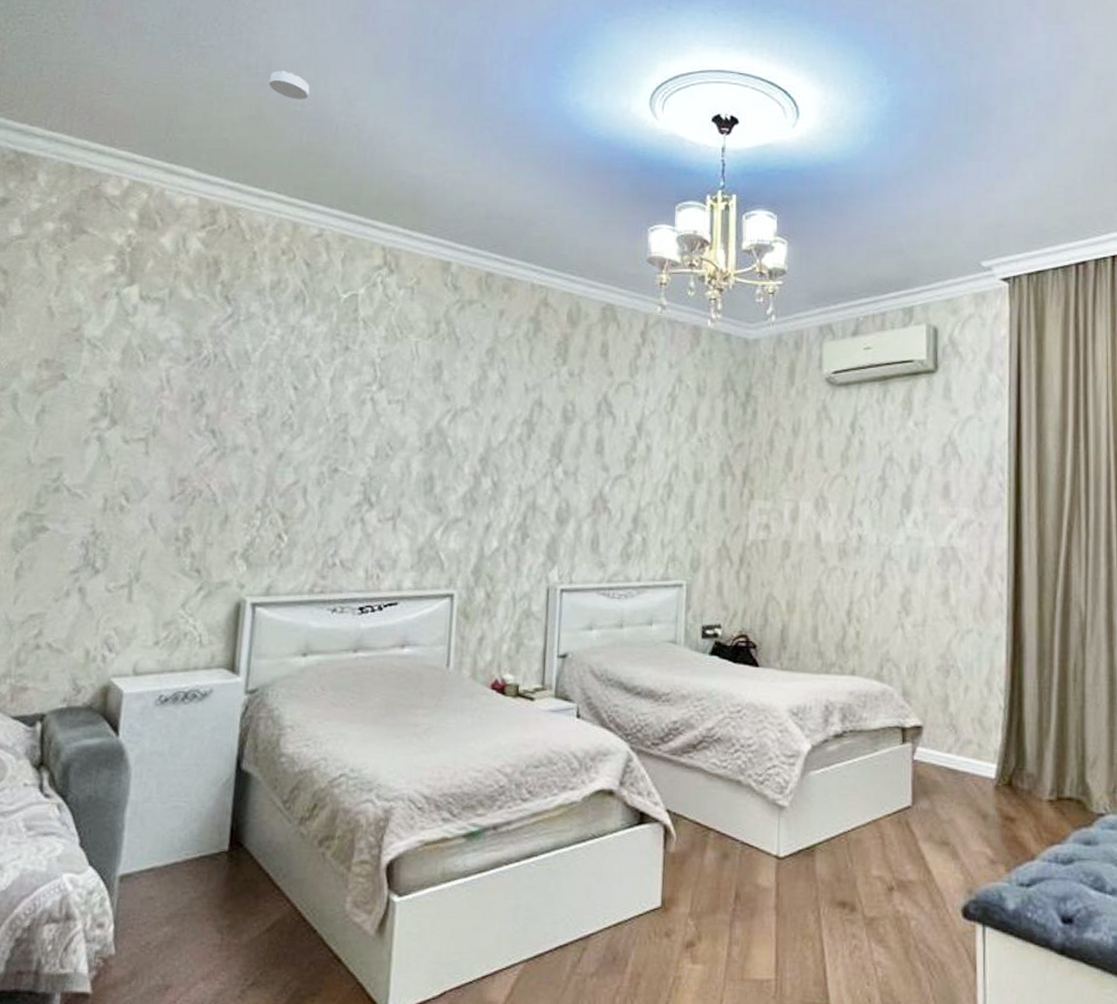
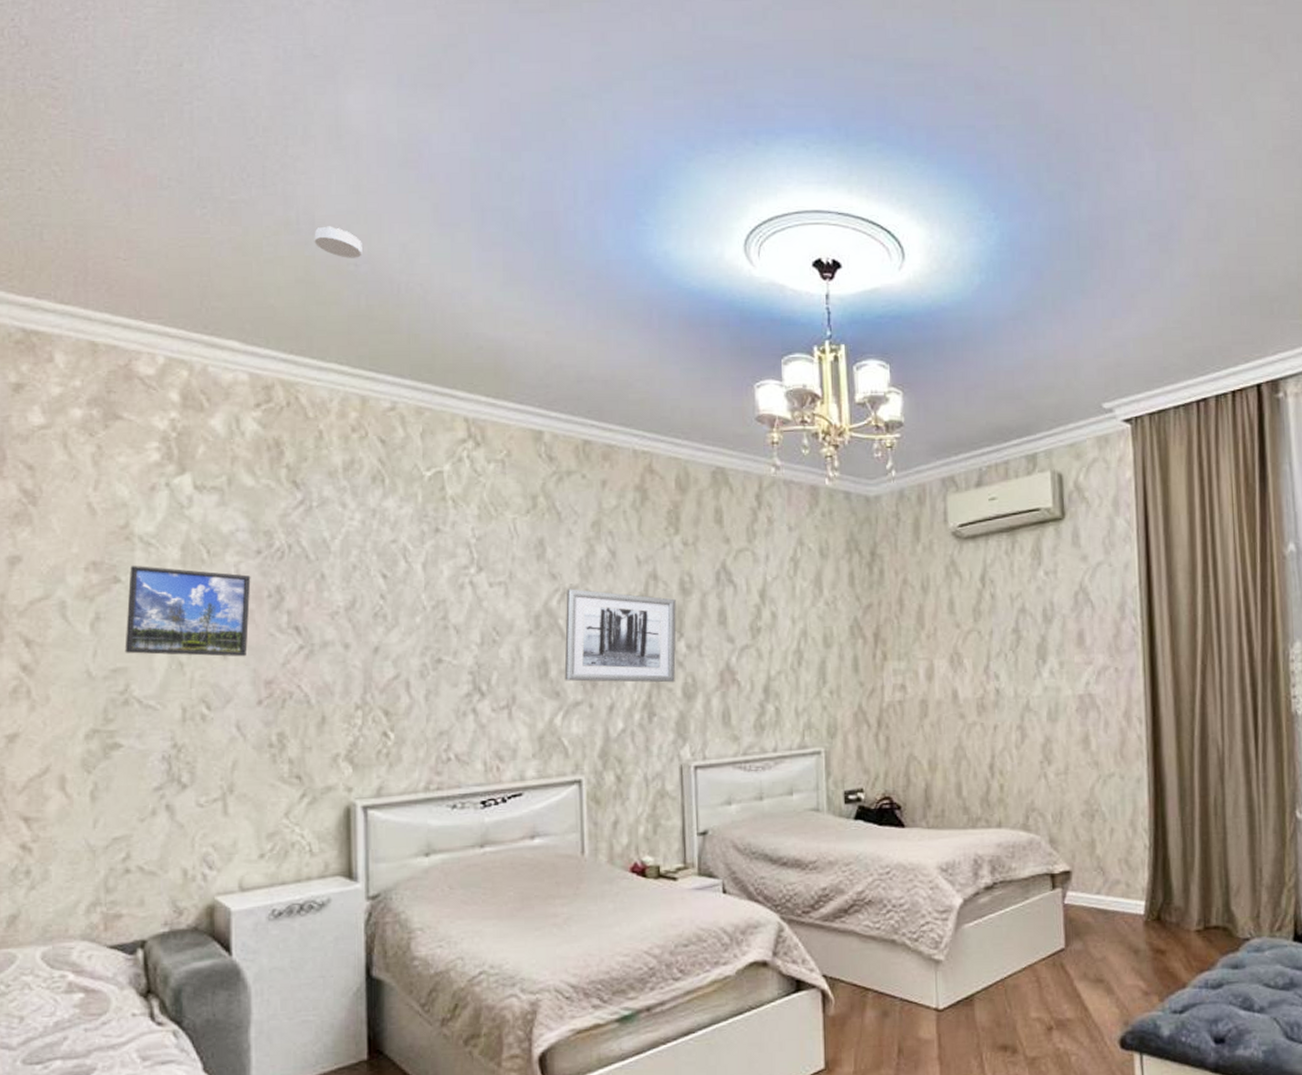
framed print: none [62,365,179,455] -> present [125,566,251,657]
wall art: none [447,410,558,506] -> present [564,589,676,683]

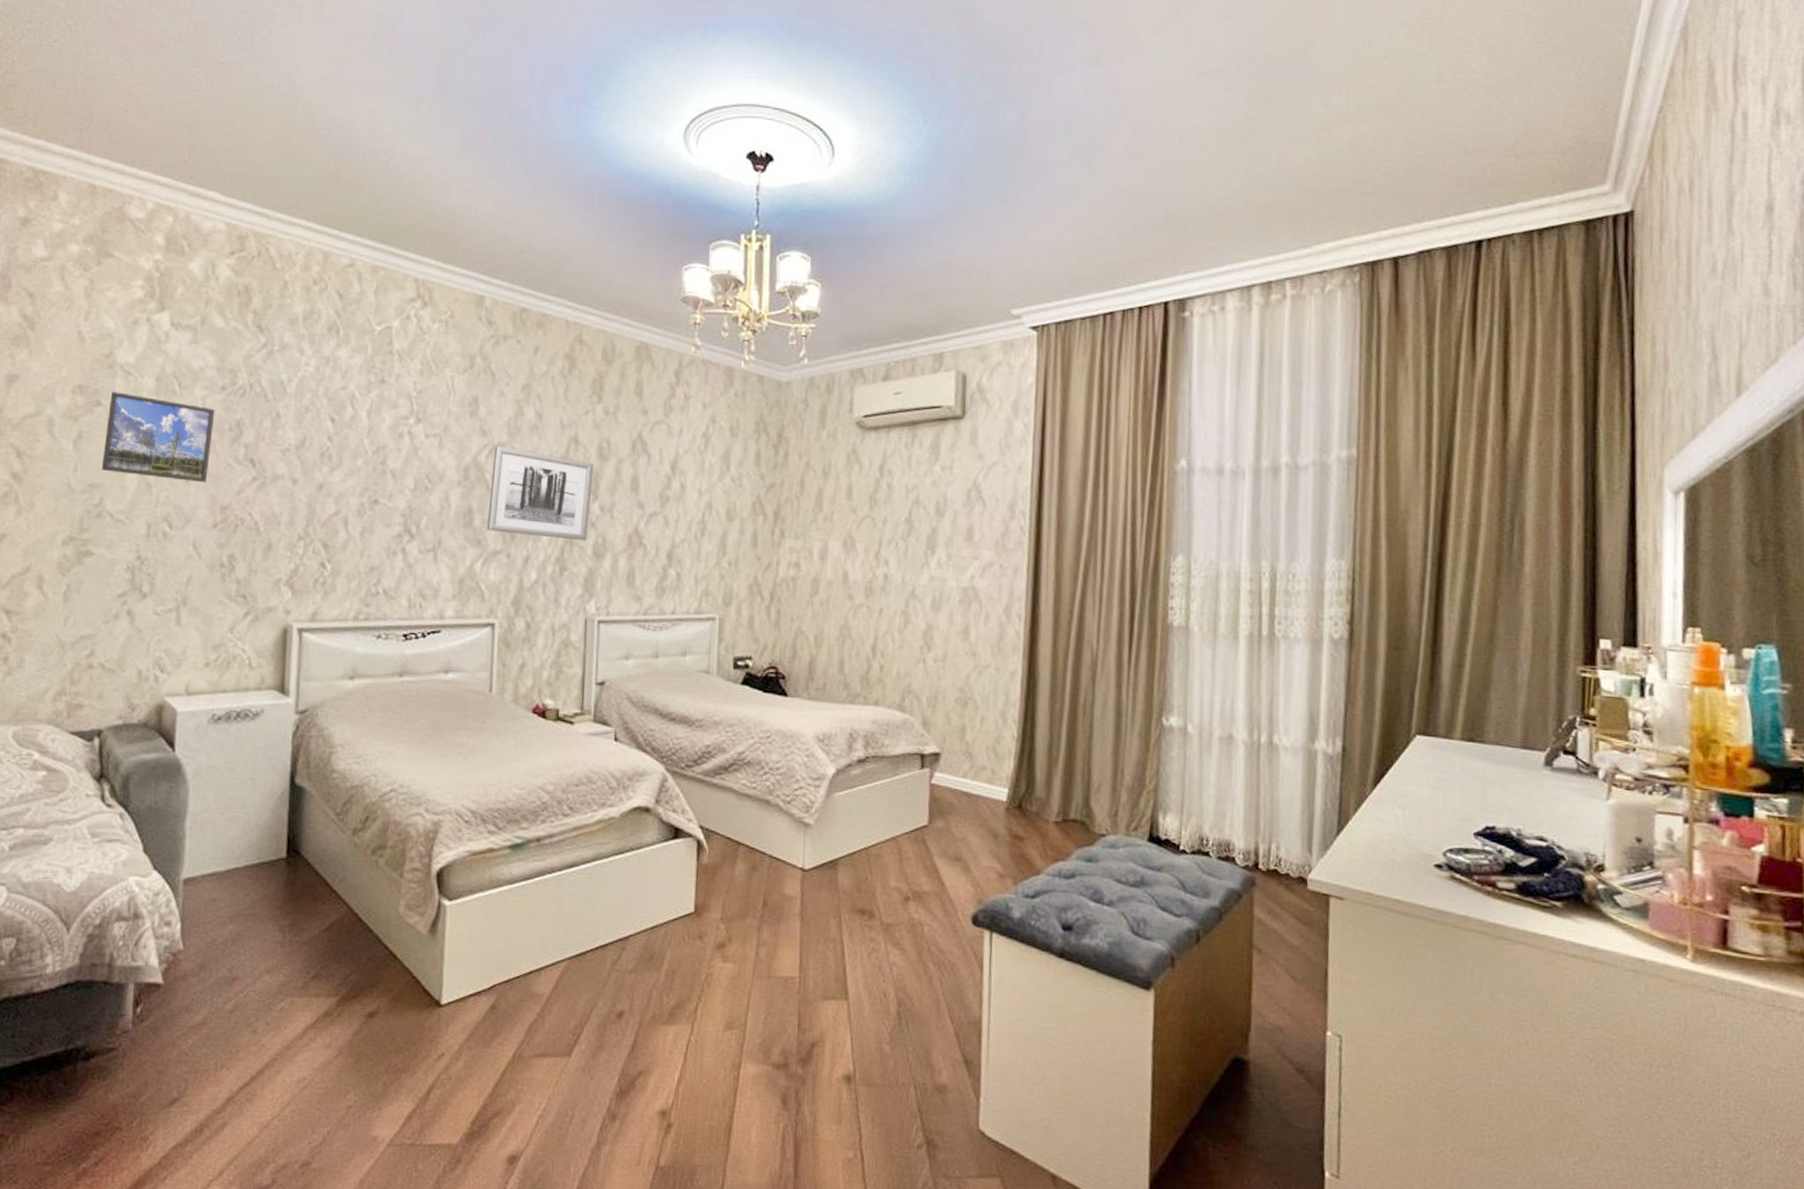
smoke detector: present [314,226,362,258] -> none [292,91,335,123]

